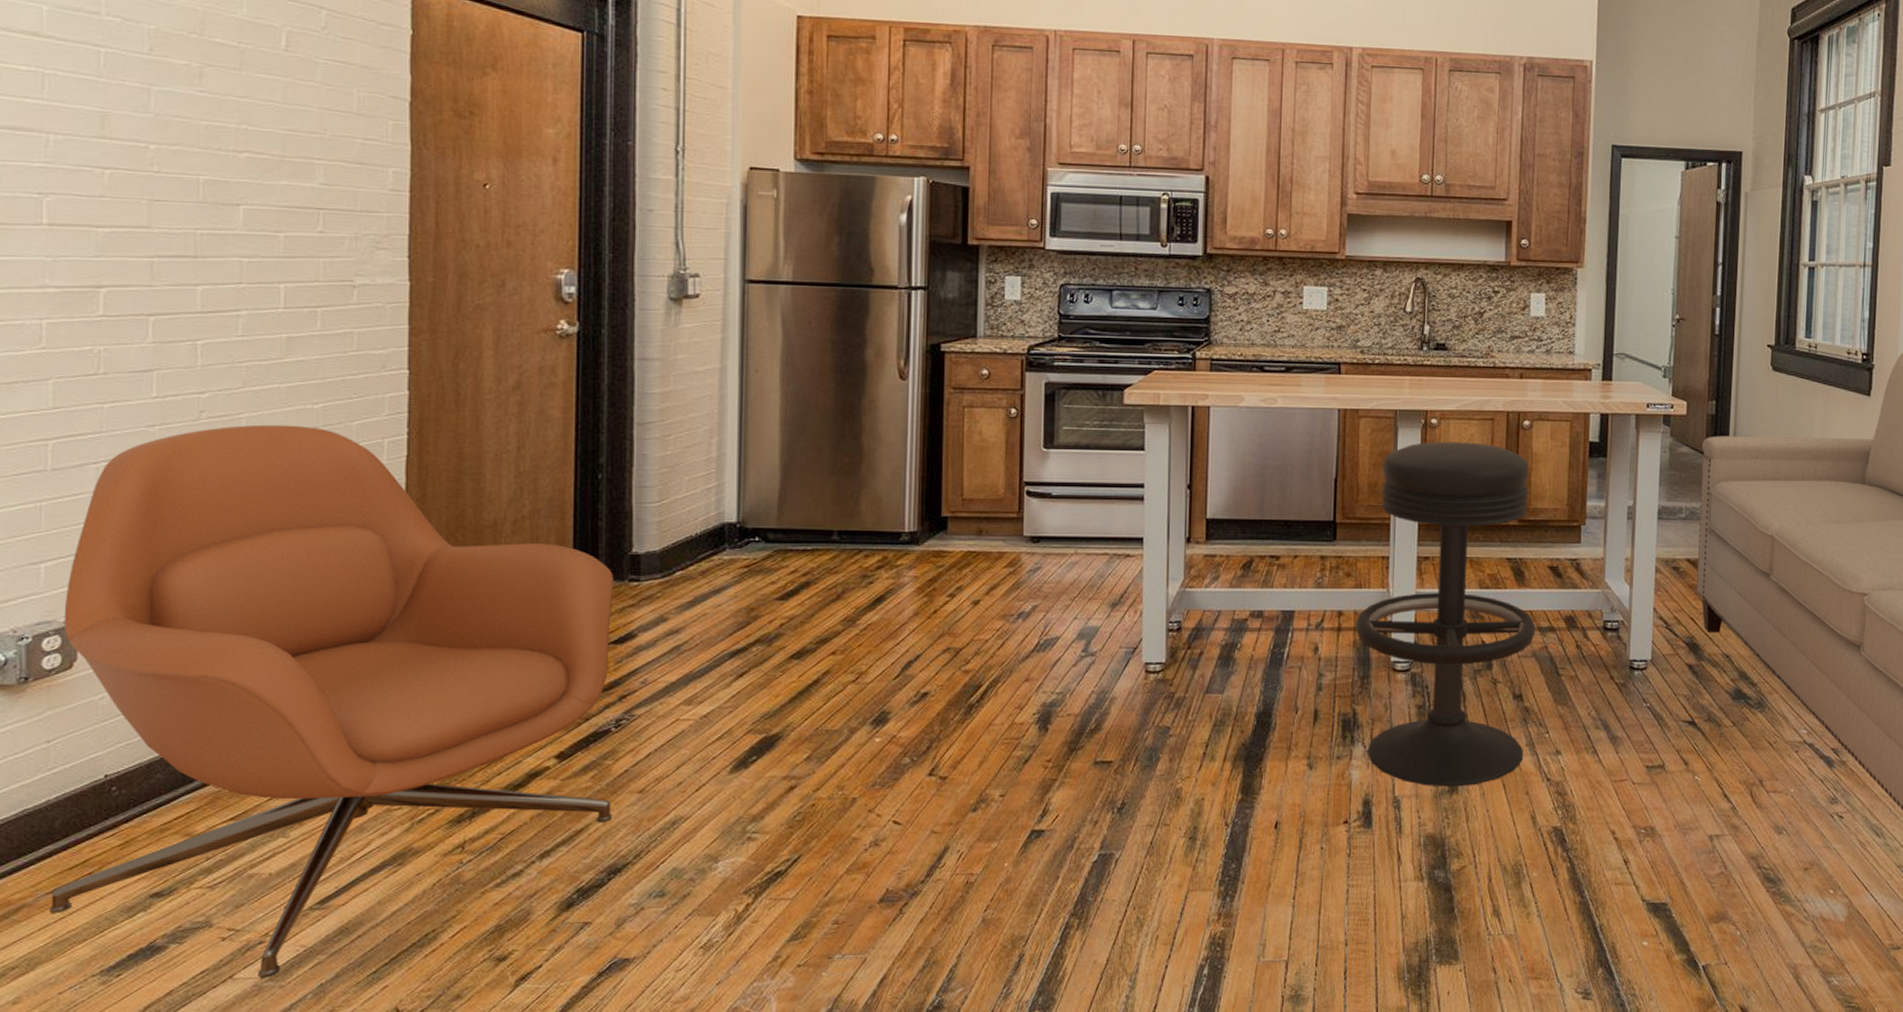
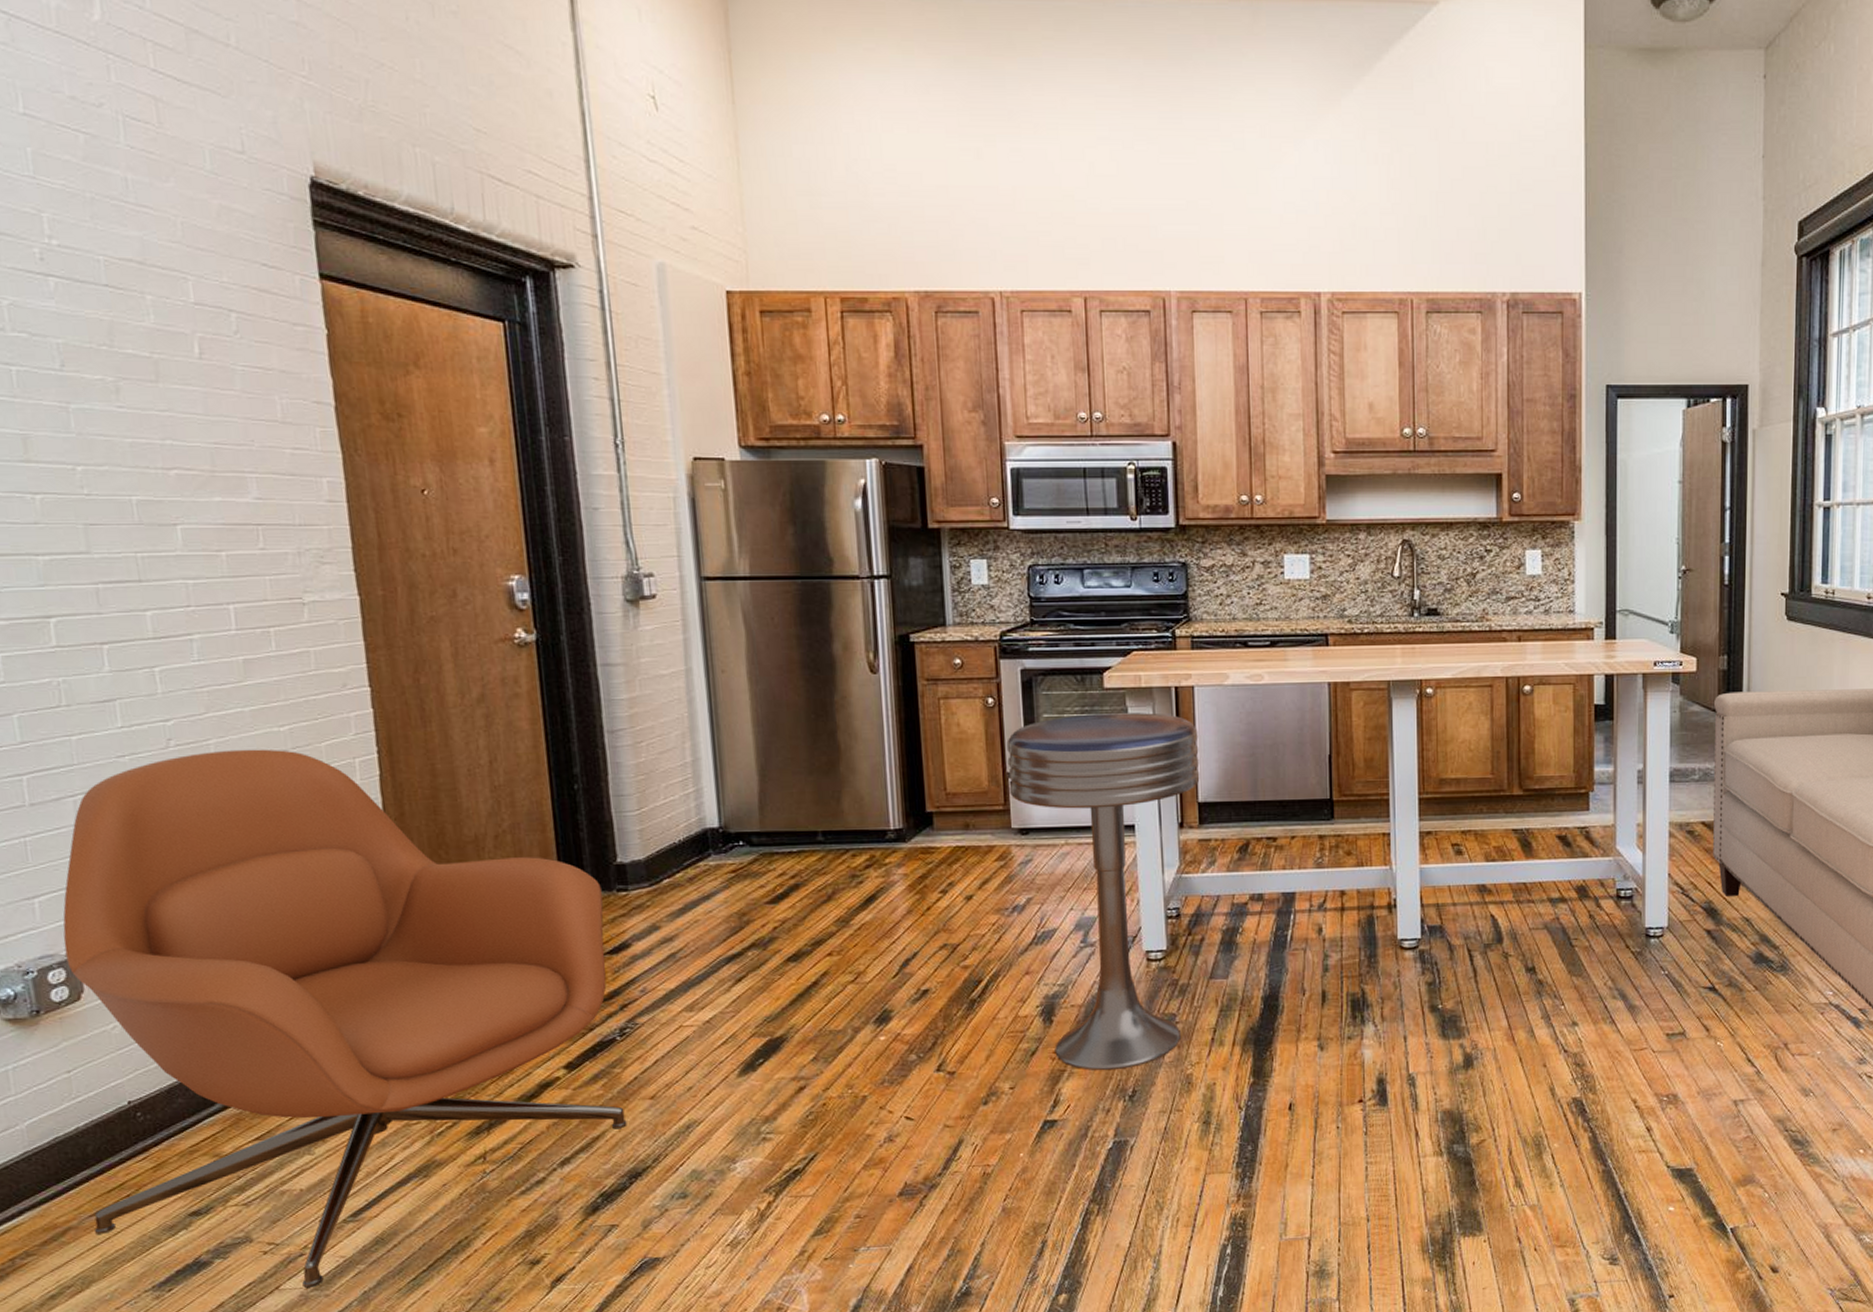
bar stool: none [1024,428,1211,782] -> present [1006,712,1200,1071]
bar stool: present [1356,441,1536,787] -> none [1359,711,1546,1063]

